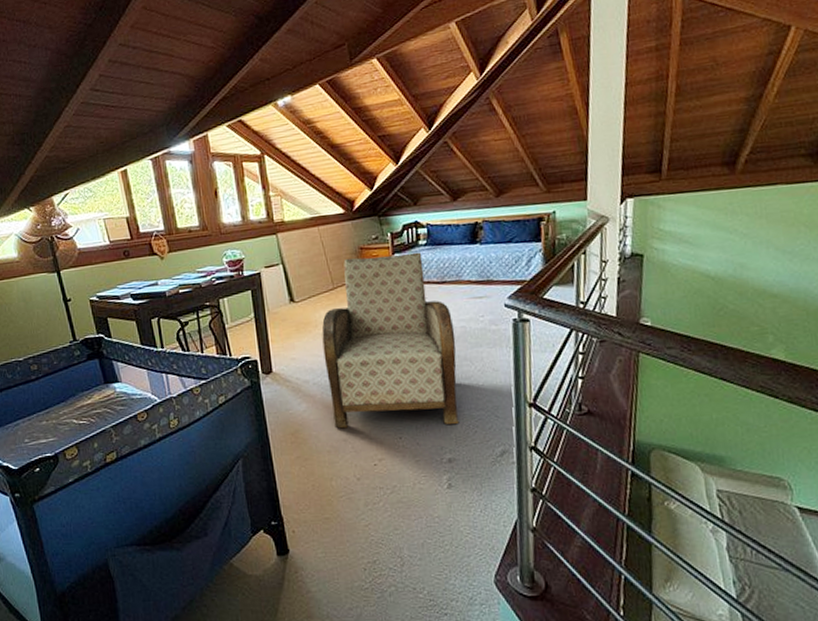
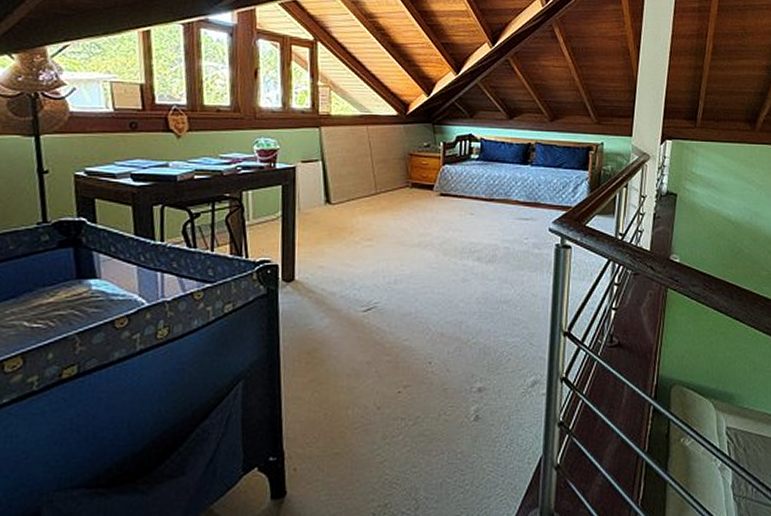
armchair: present [321,252,460,429] -> none [356,163,498,350]

